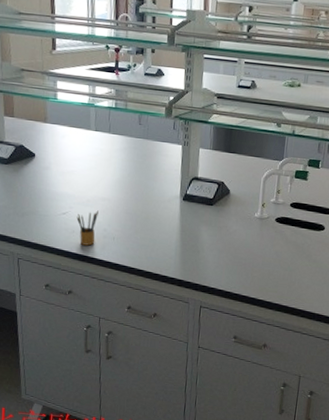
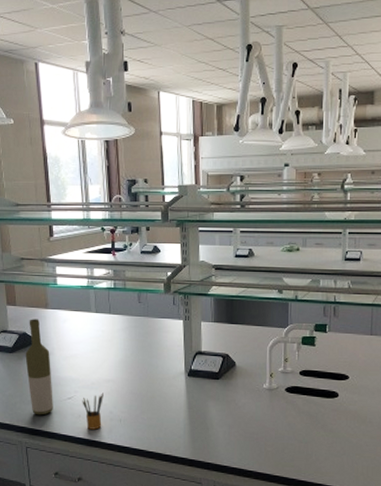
bottle: none [21,132,48,229] -> present [25,319,53,416]

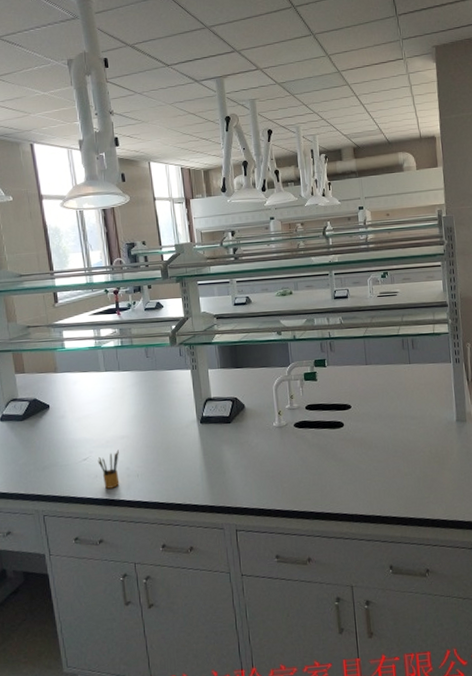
bottle: present [25,319,53,416] -> none [37,384,69,481]

